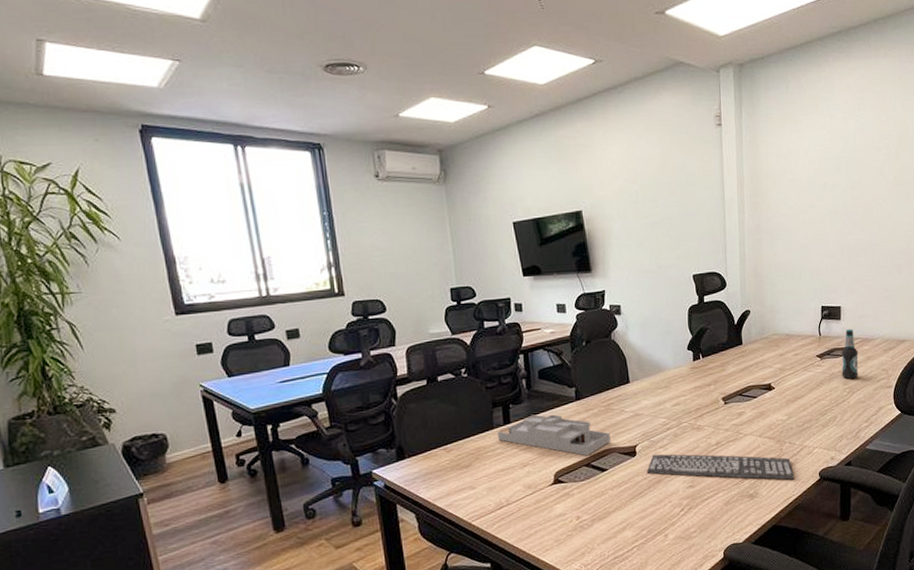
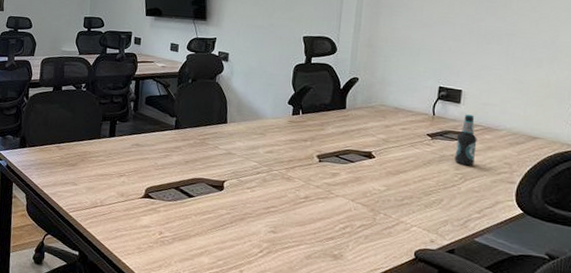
desk organizer: present [498,414,610,456] -> none [102,133,202,180]
keyboard: present [646,454,795,480] -> none [231,193,386,251]

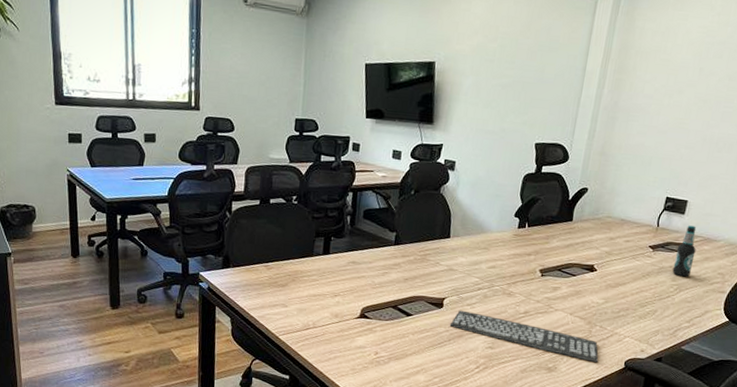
keyboard: none [231,193,386,251] -> present [449,310,599,362]

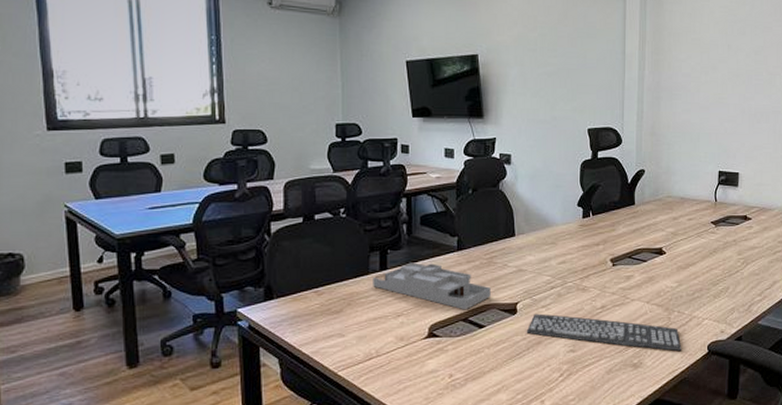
desk organizer: none [315,250,421,299] -> present [373,262,491,310]
bottle: present [672,225,697,277] -> none [736,197,755,250]

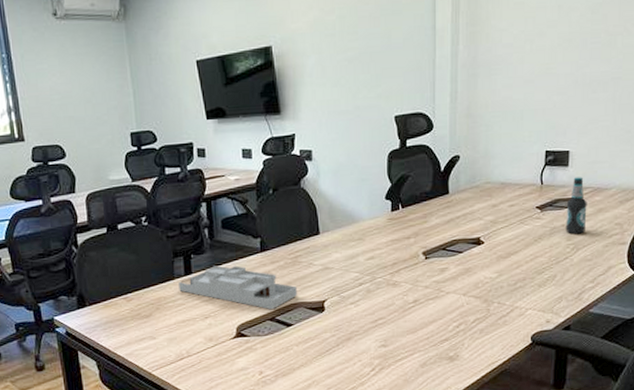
keyboard: present [526,313,682,351] -> none [335,310,502,343]
bottle: none [736,197,755,250] -> present [565,177,587,234]

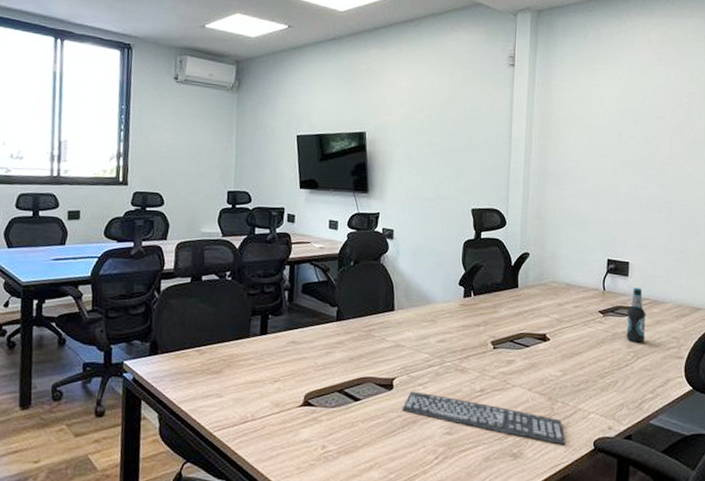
desk organizer: present [179,265,297,310] -> none [252,329,368,382]
keyboard: none [335,310,502,343] -> present [402,391,566,444]

